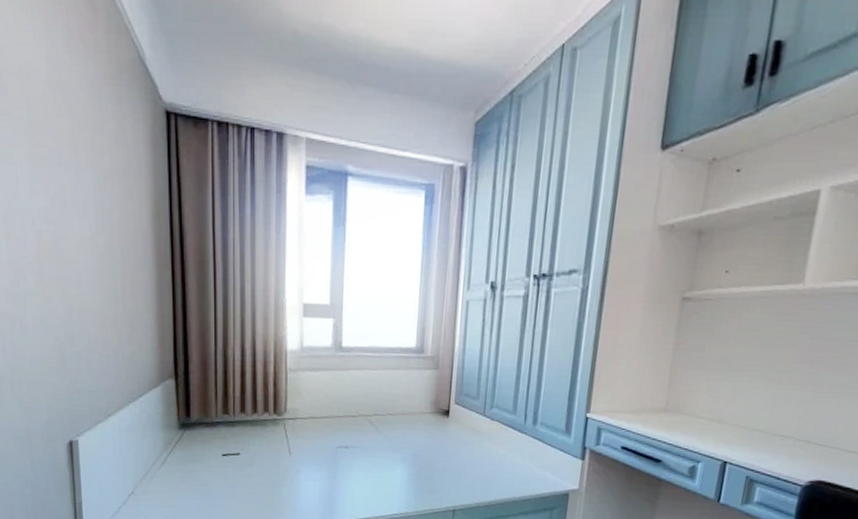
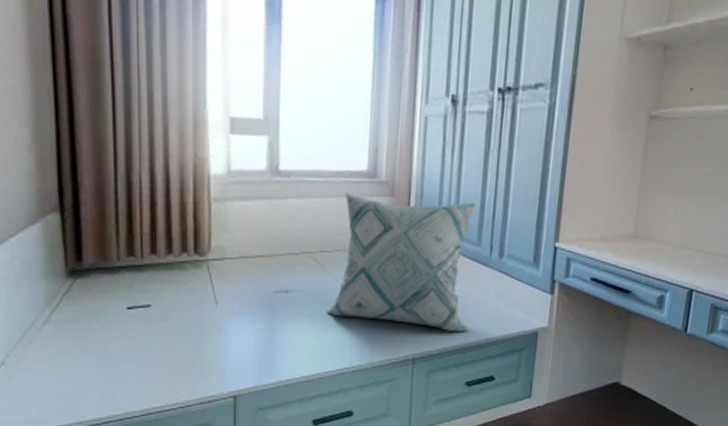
decorative pillow: none [378,366,513,490] -> present [325,193,477,332]

